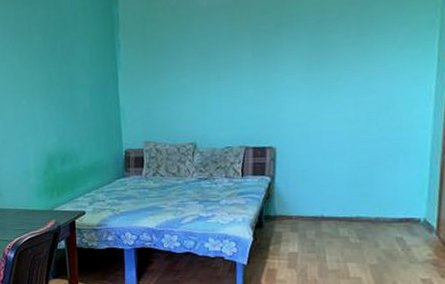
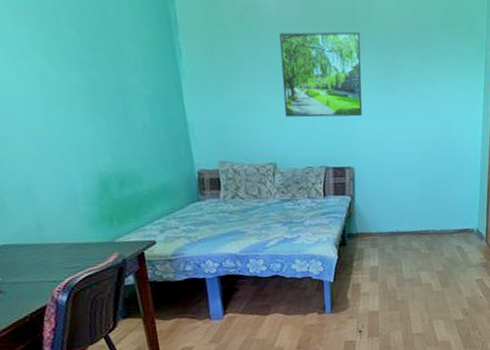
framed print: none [207,13,290,99] -> present [279,33,363,117]

